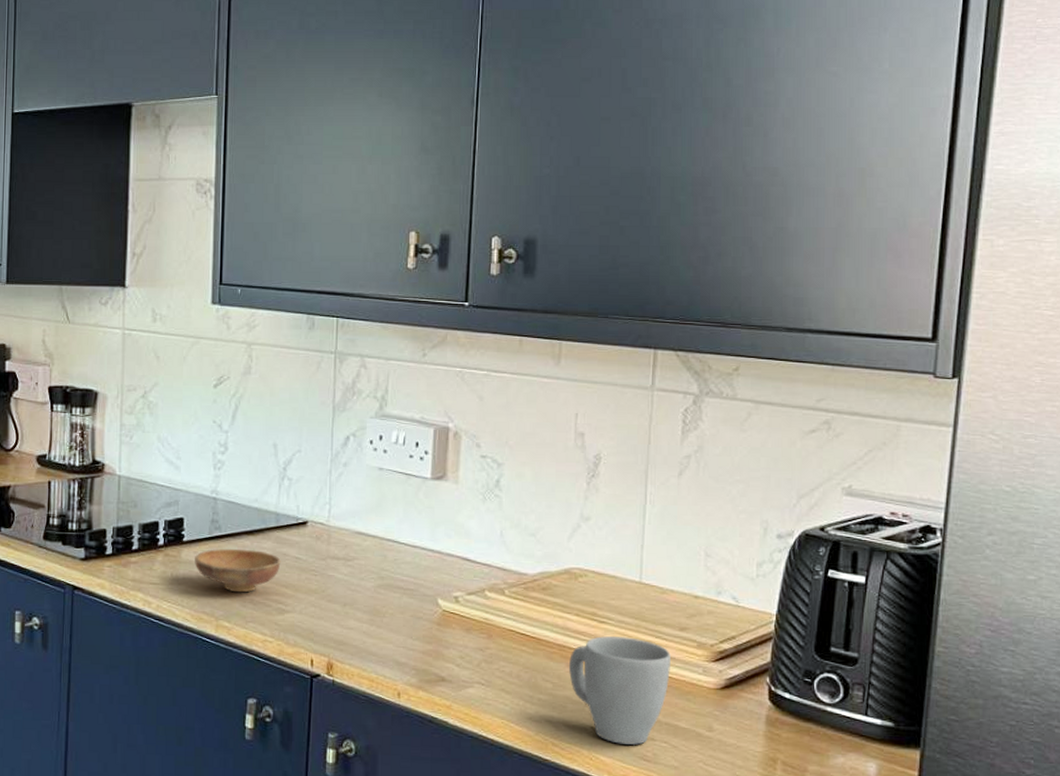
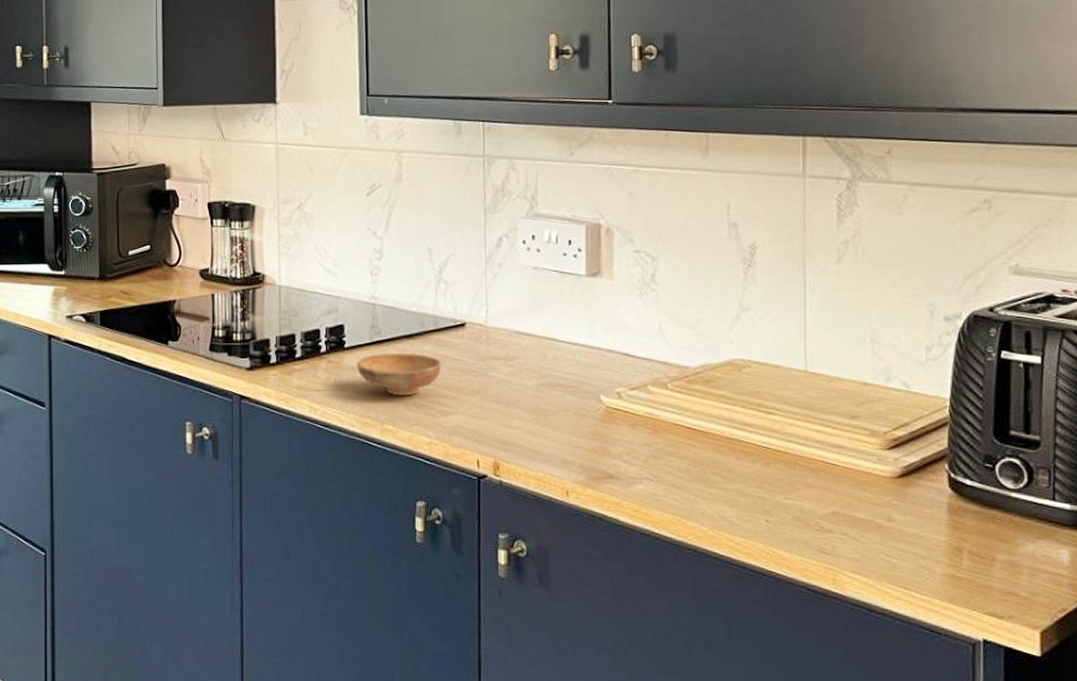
mug: present [569,636,670,746] -> none [738,427,844,539]

